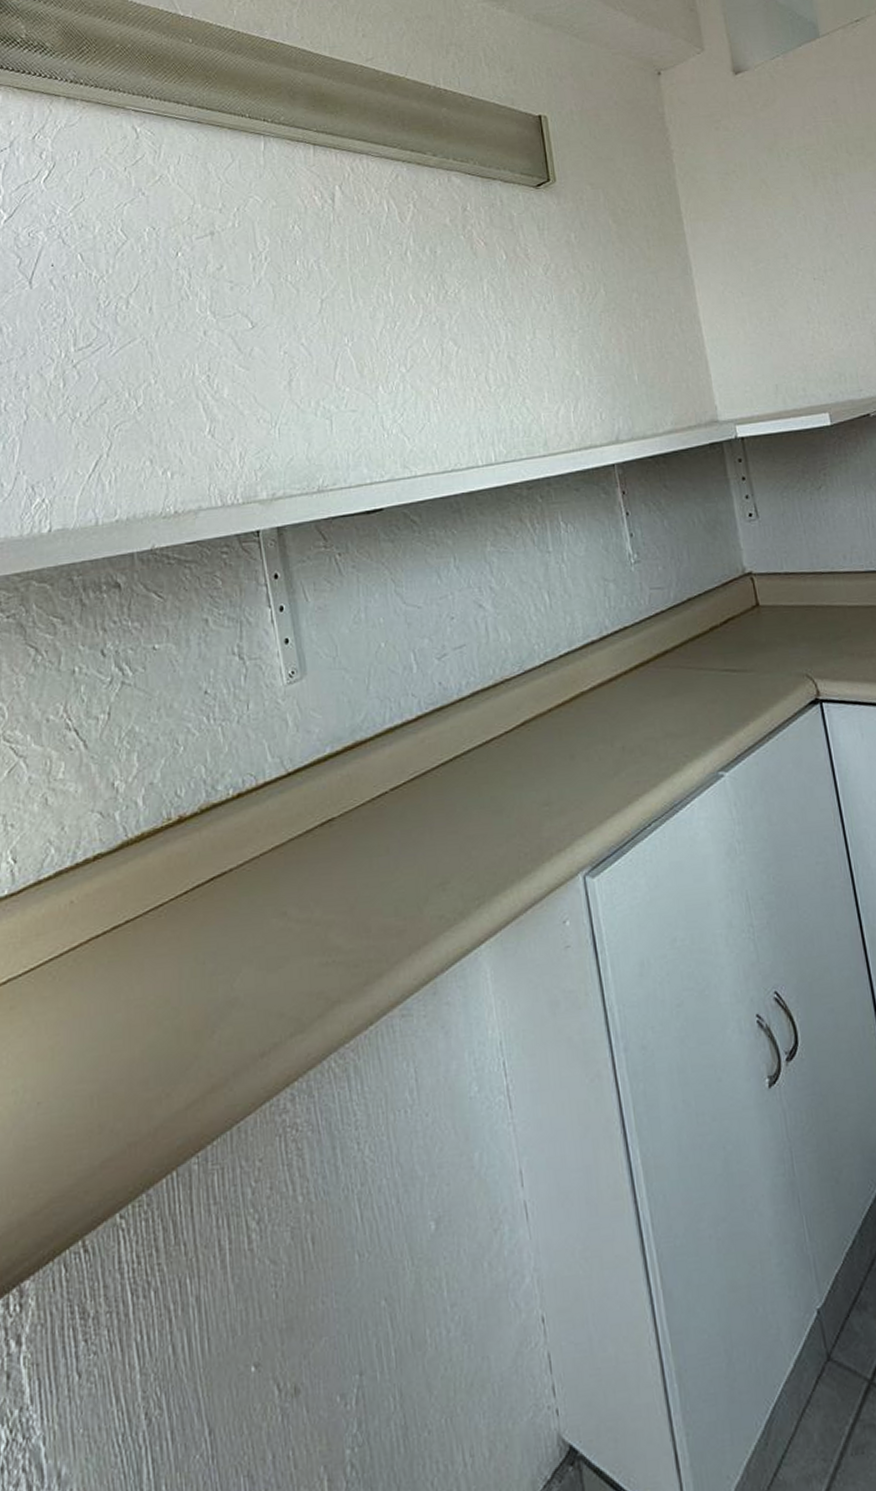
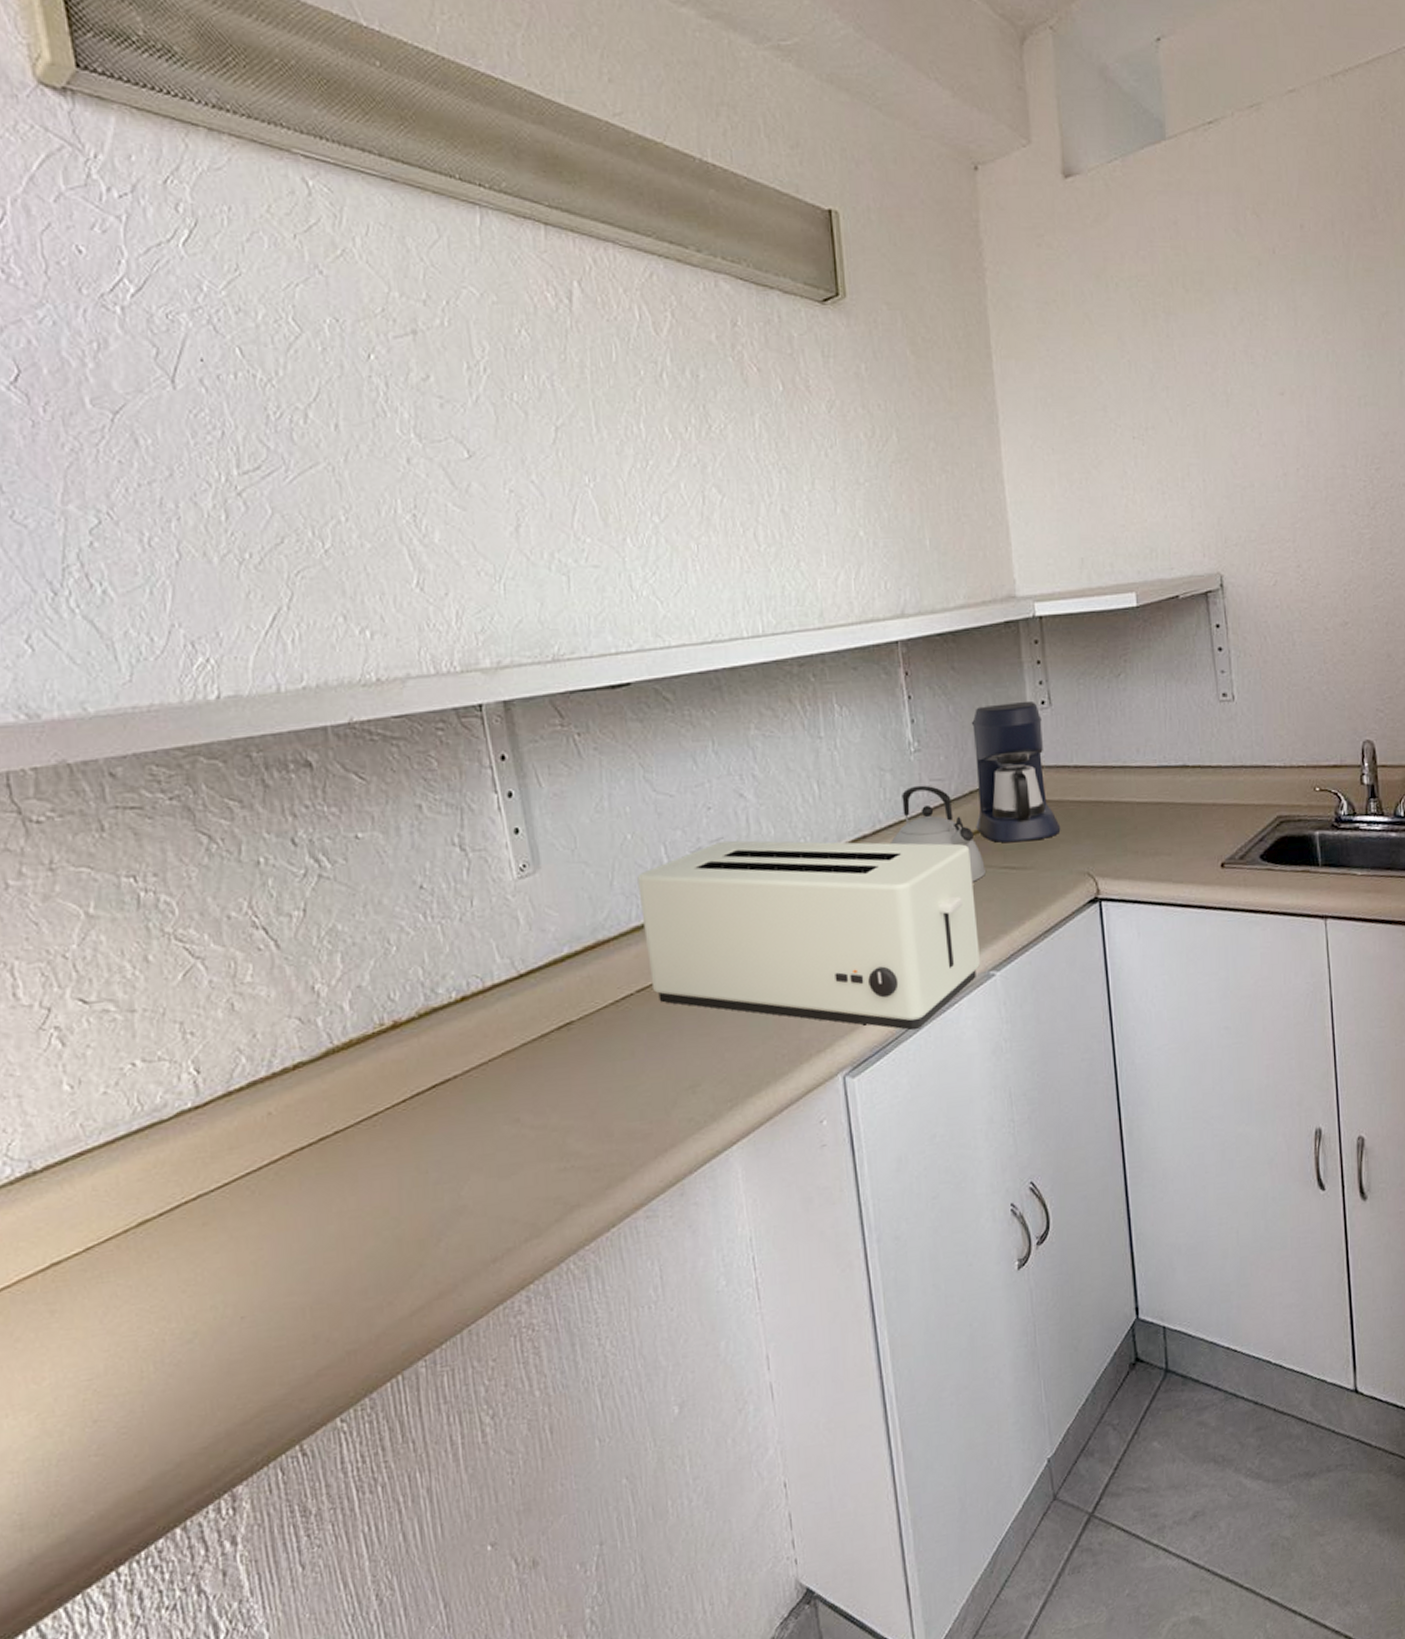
toaster: none [390,647,710,831] -> present [637,840,981,1031]
kettle: none [616,593,708,685] -> present [889,785,986,882]
coffee maker: none [685,513,777,647] -> present [971,700,1061,843]

